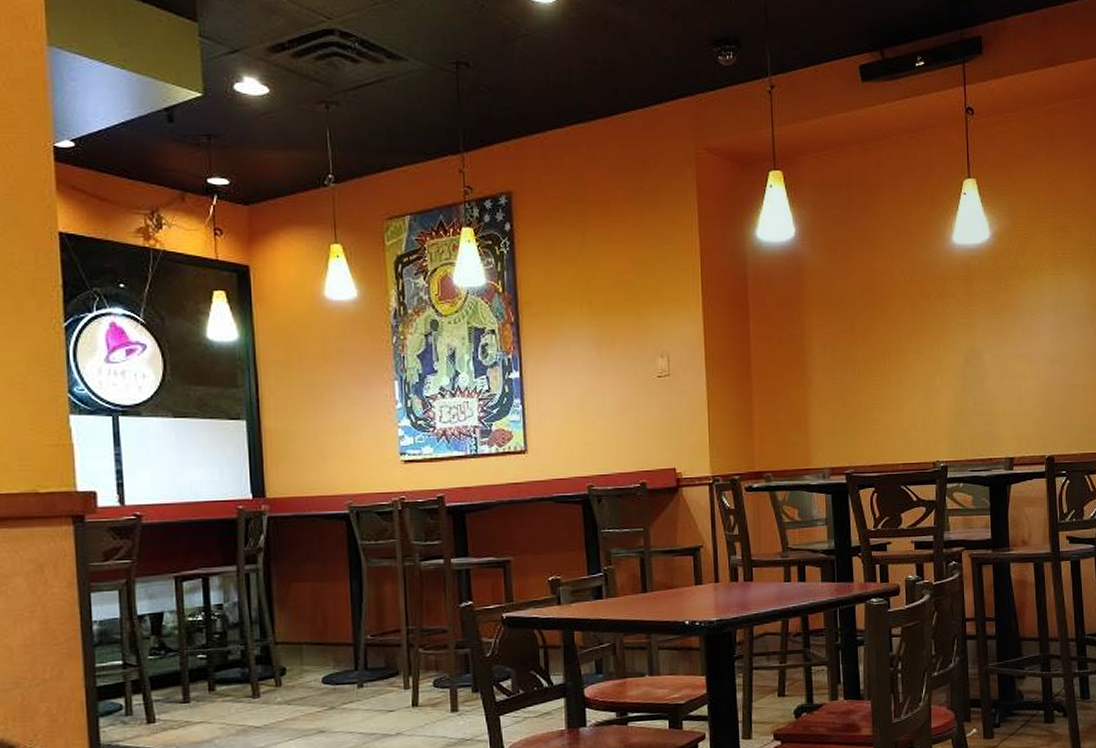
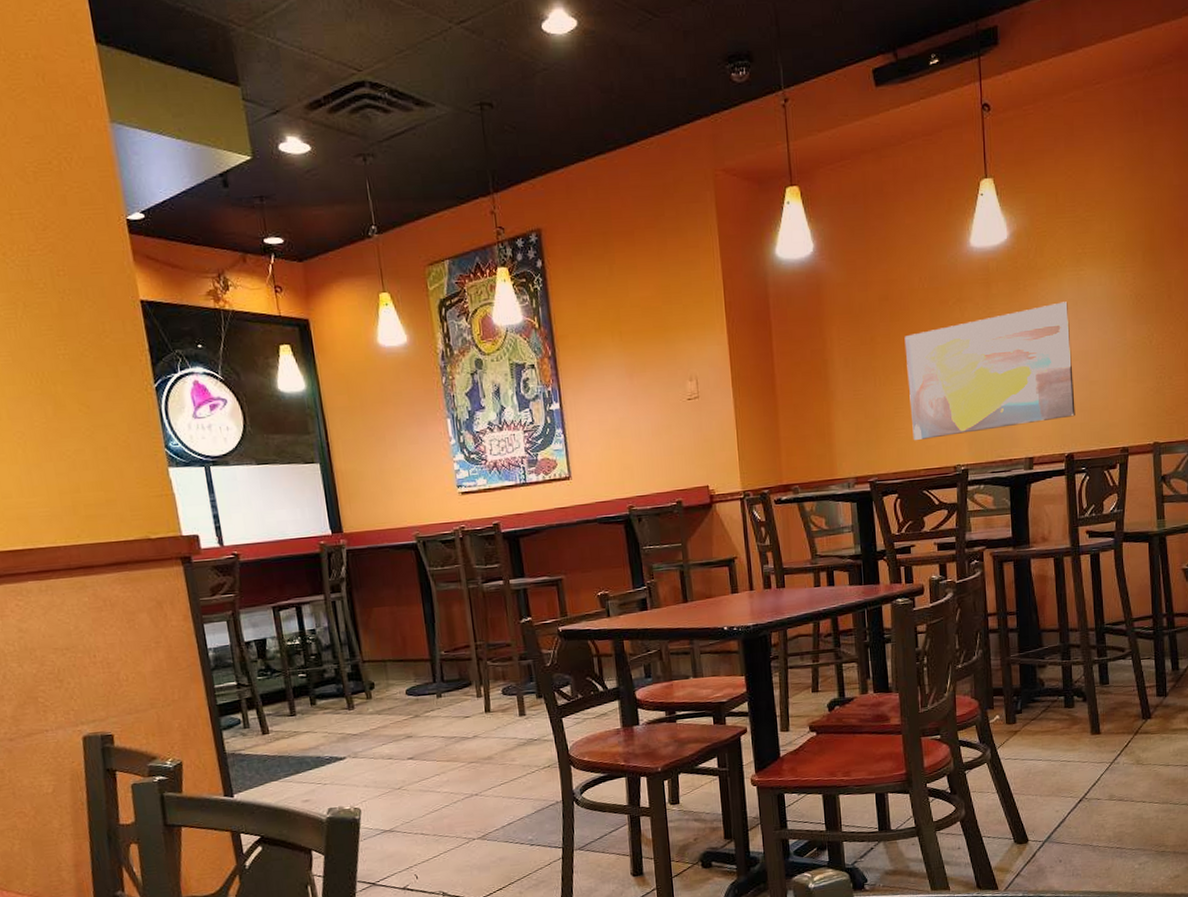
wall art: none [885,304,1056,434] -> present [904,302,1075,441]

